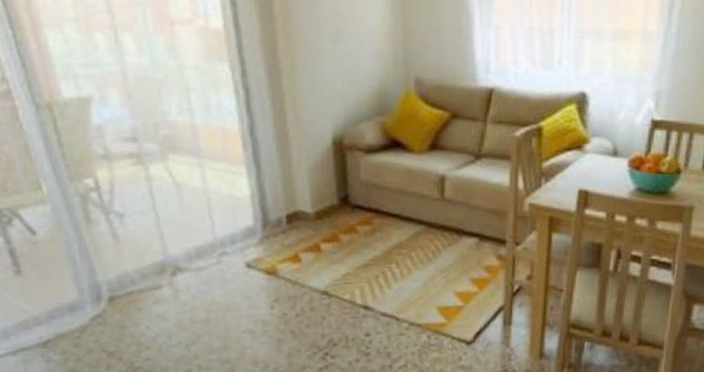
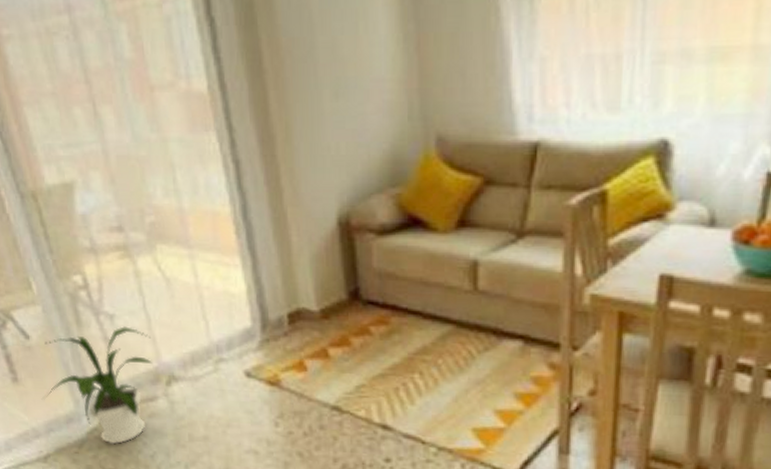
house plant: none [46,224,159,329] -> present [42,326,152,445]

